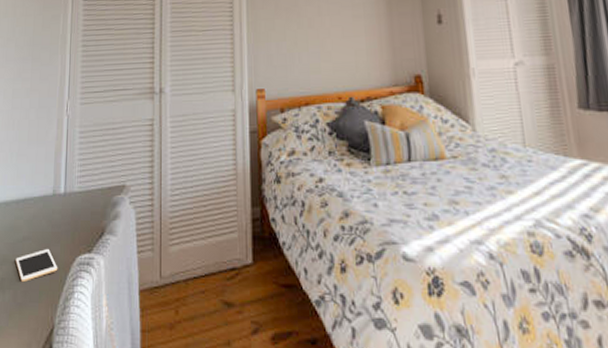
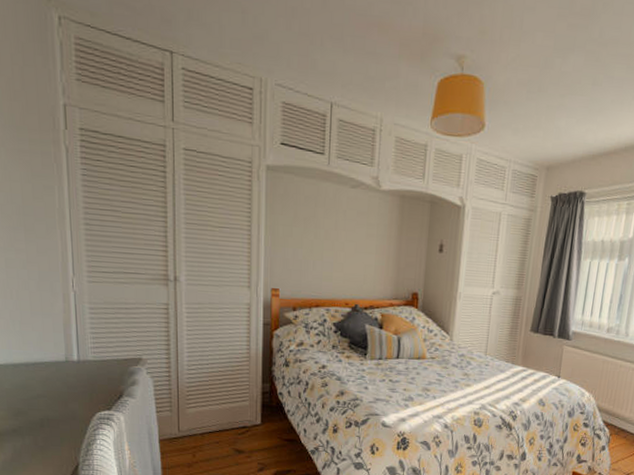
cell phone: present [15,249,58,282] -> none [32,405,78,430]

